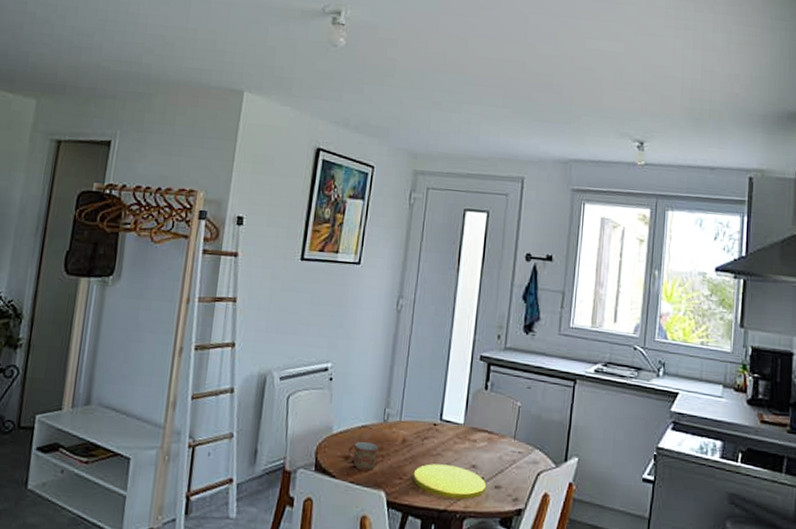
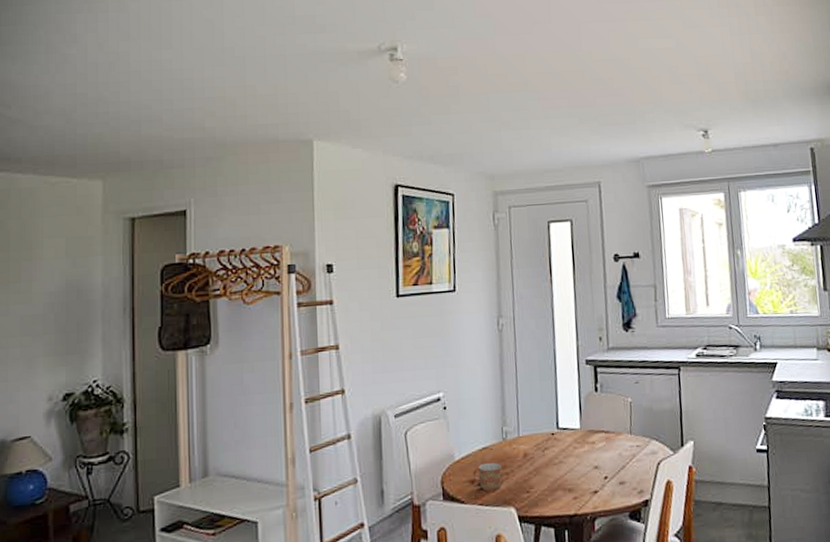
plate: present [413,463,487,499] -> none [539,470,612,502]

